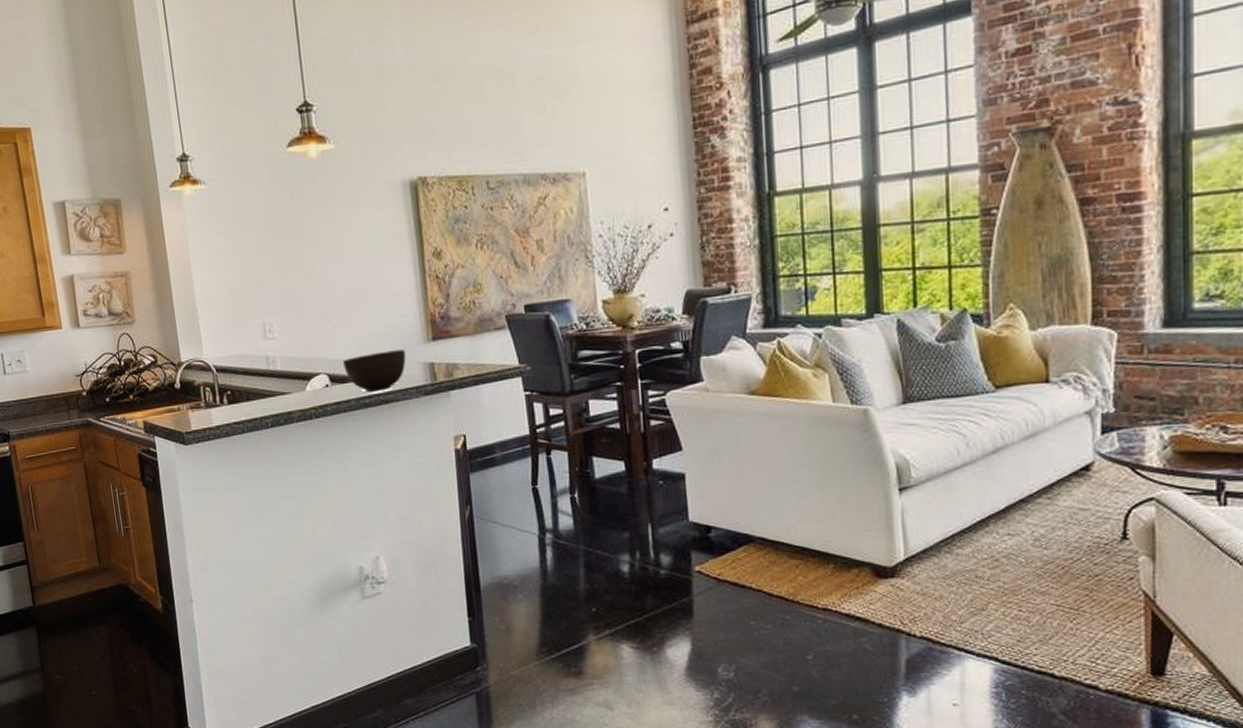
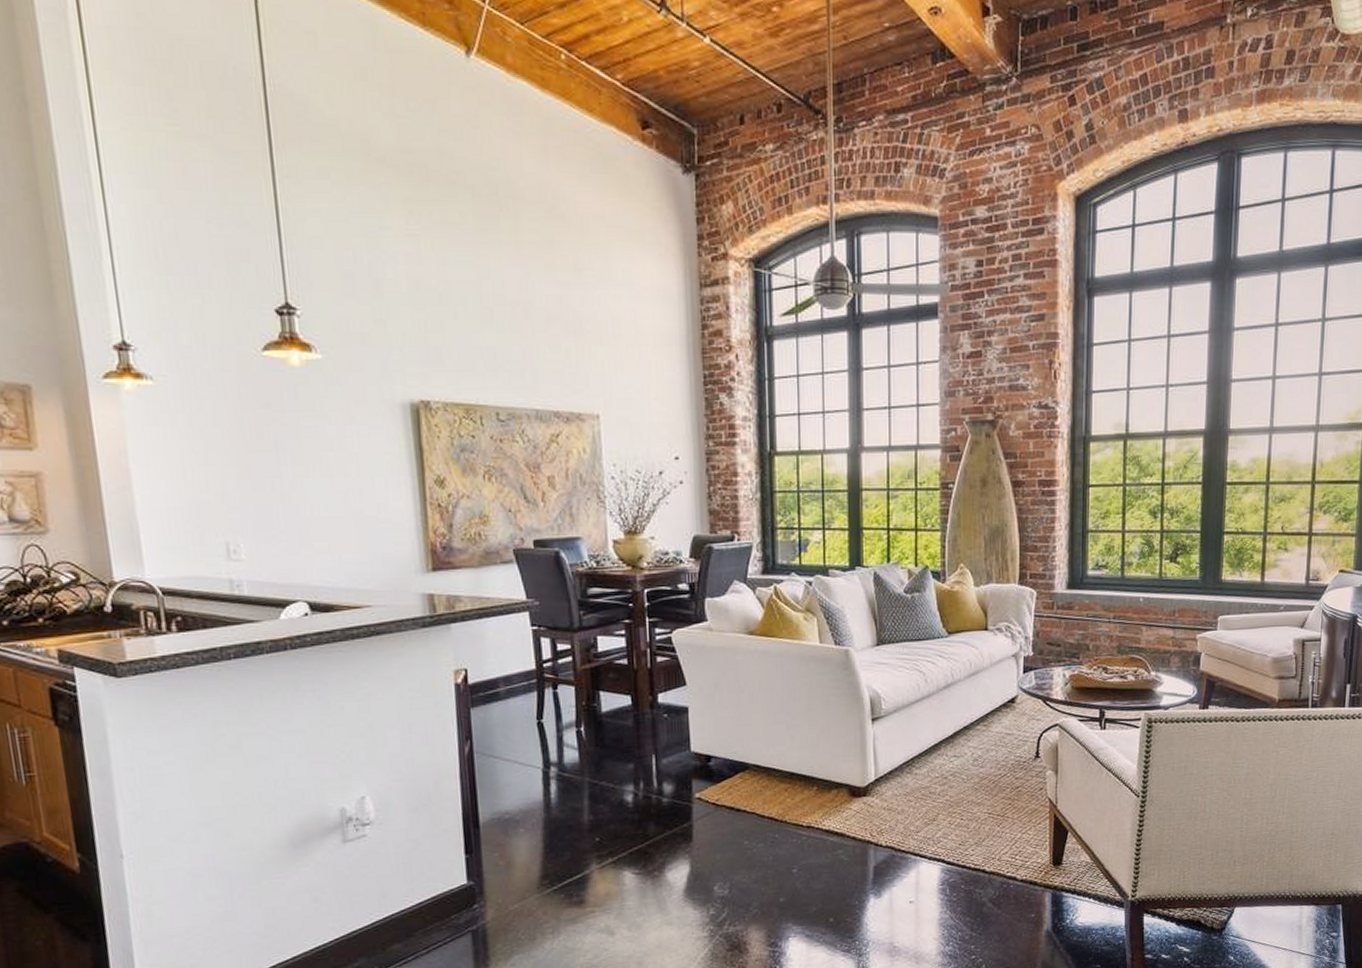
bowl: present [343,349,406,392] -> none [327,579,402,622]

